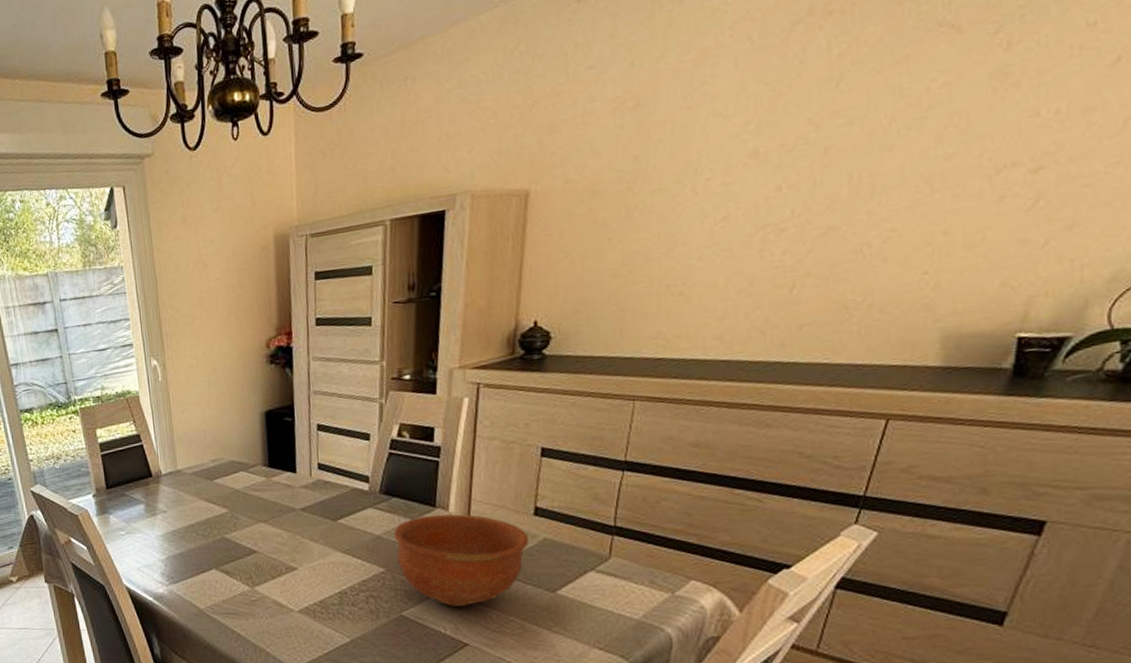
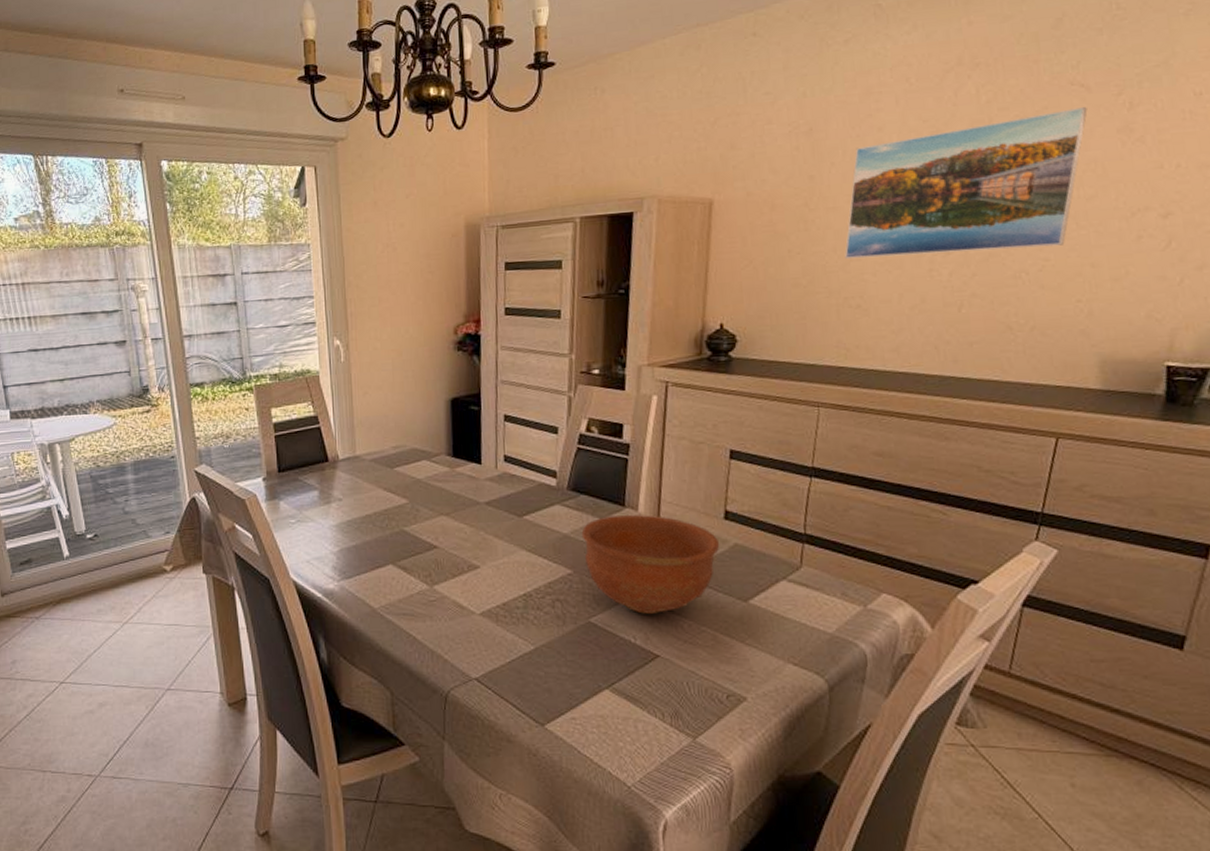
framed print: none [669,51,956,245] -> present [844,107,1087,260]

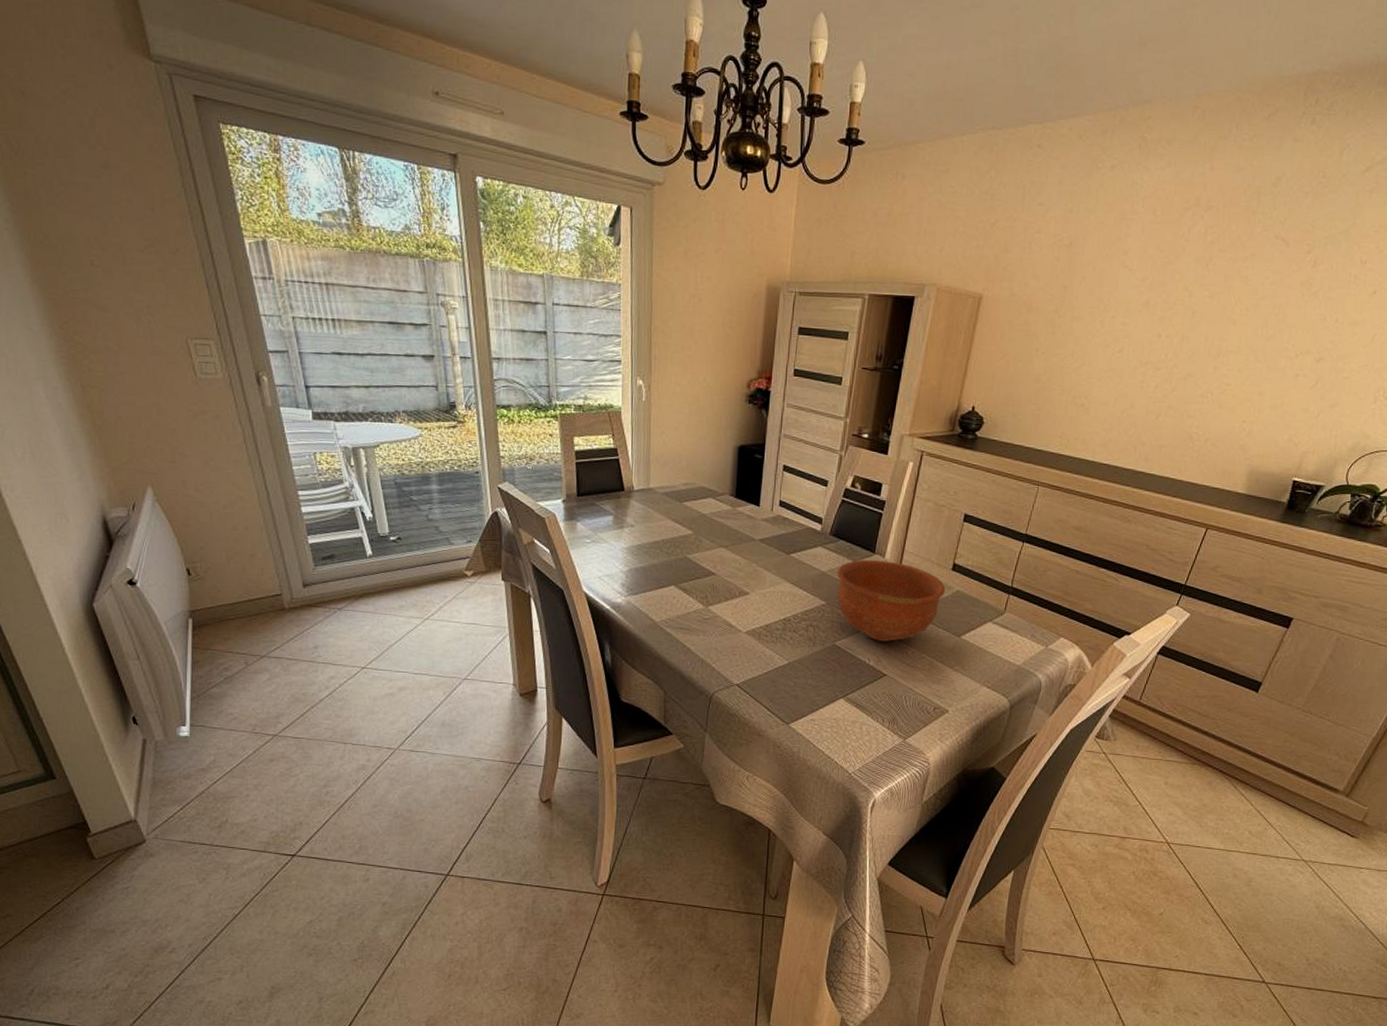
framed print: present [844,107,1087,260] -> none [1079,259,1283,374]

